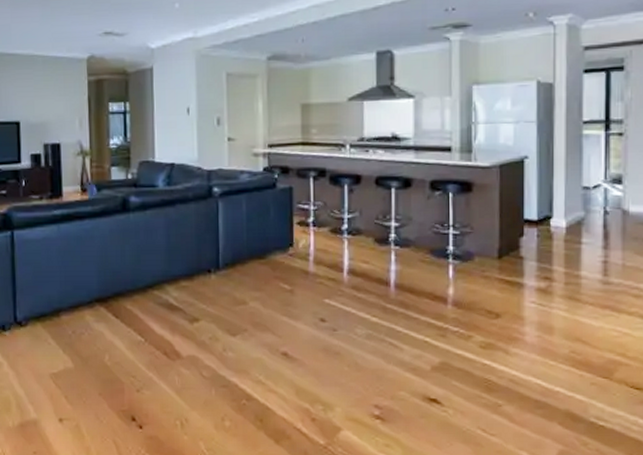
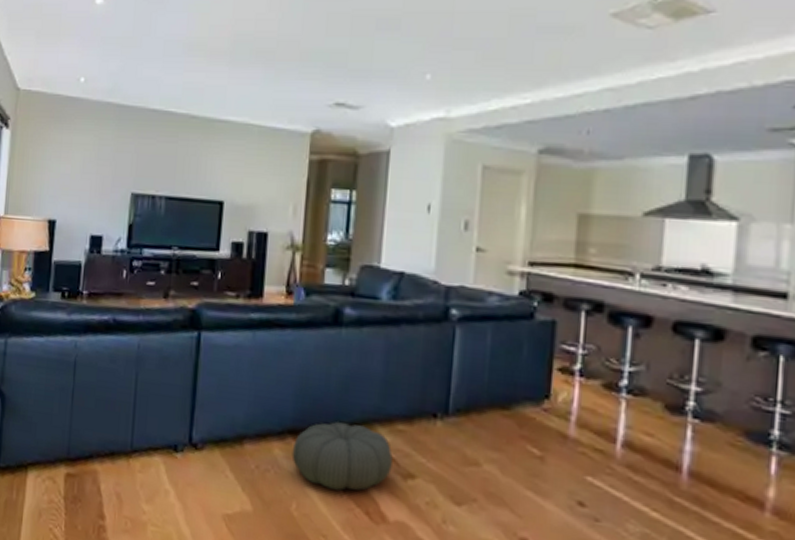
pouf: none [100,287,181,340] -> present [292,422,393,491]

